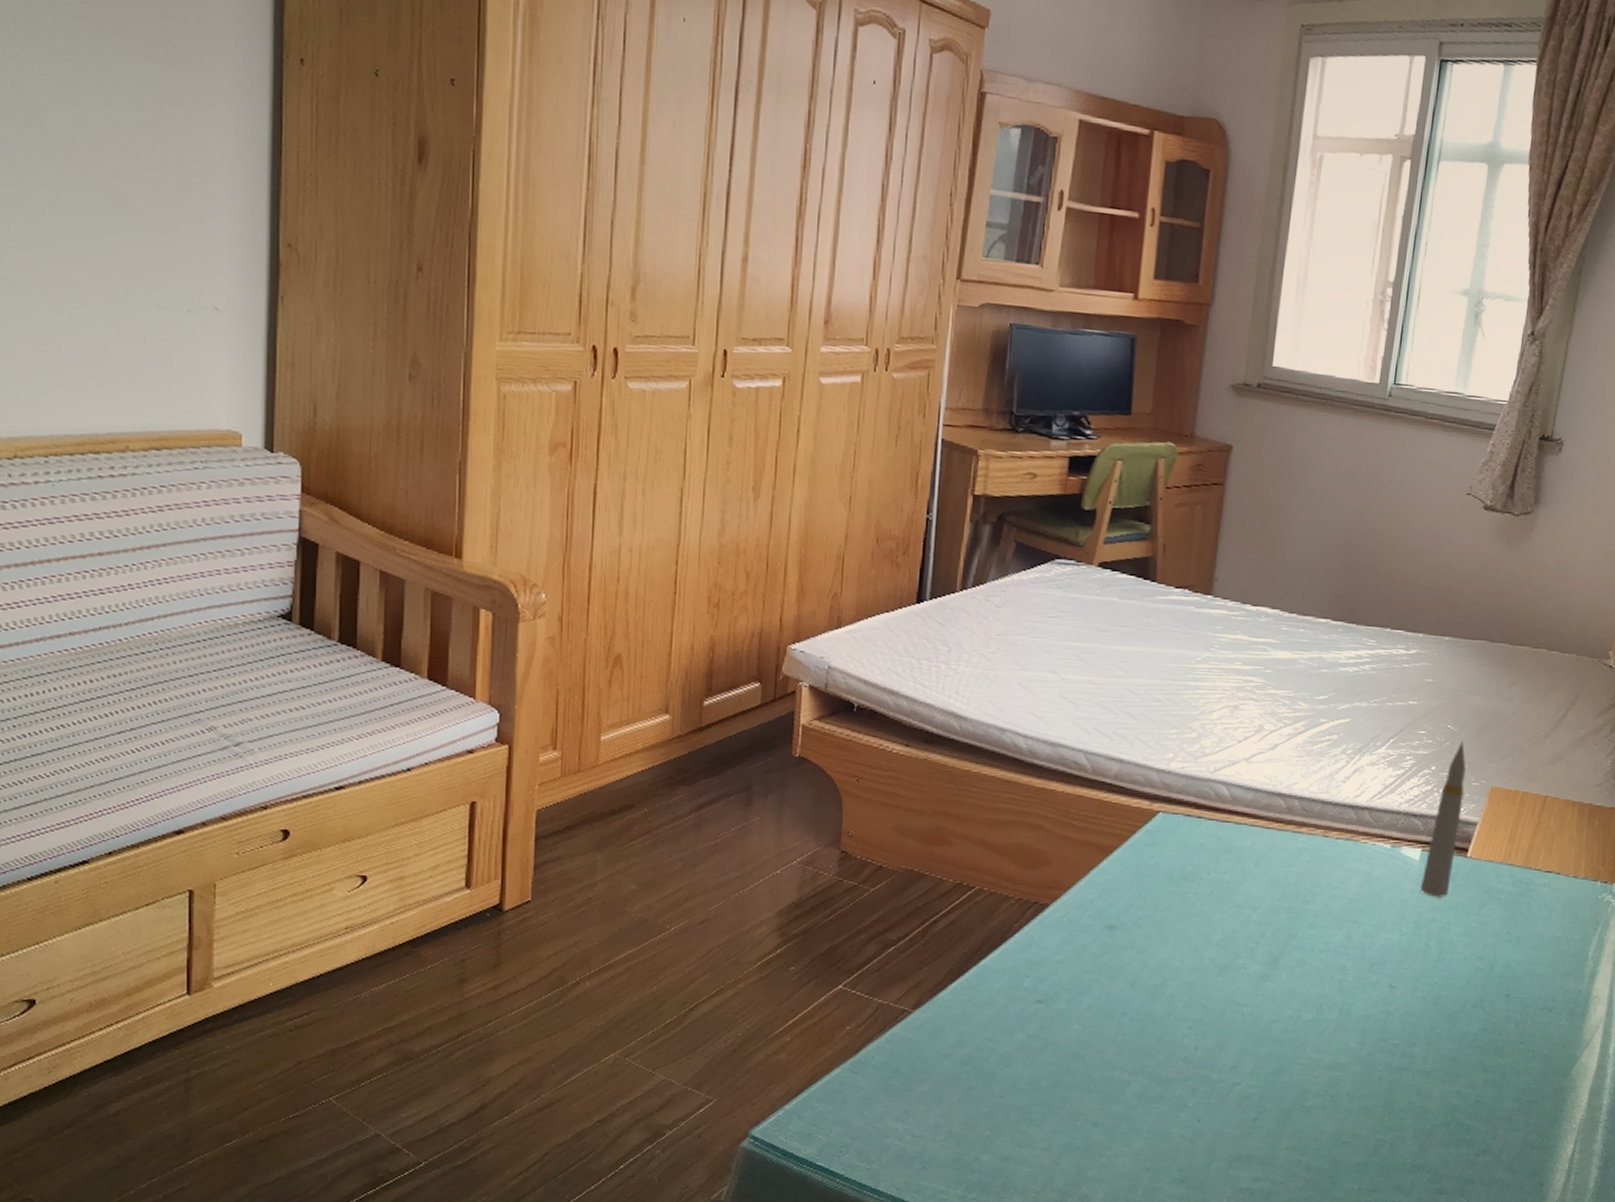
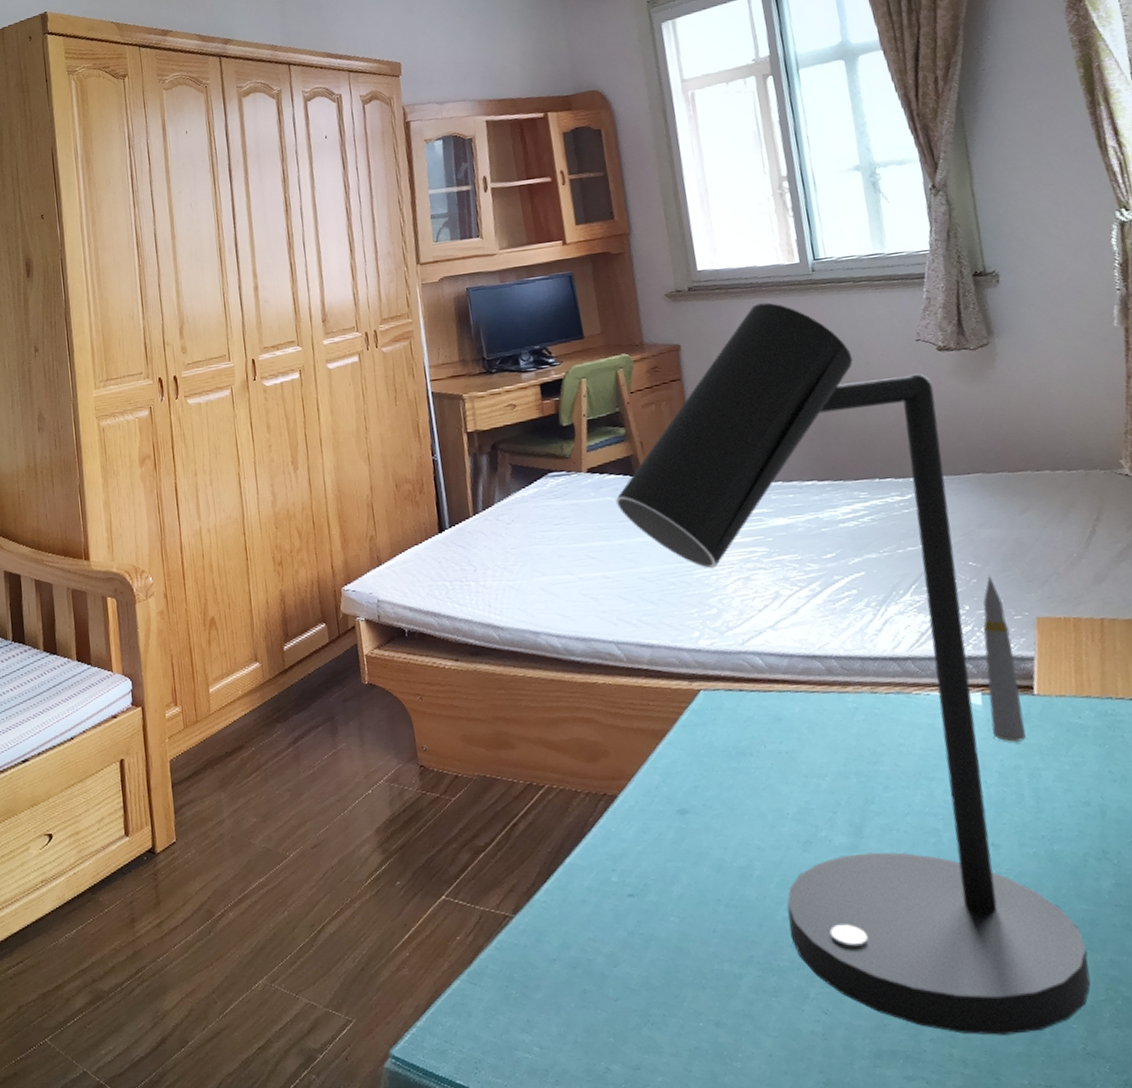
desk lamp: none [1121,418,1469,1148] -> present [615,302,1091,1036]

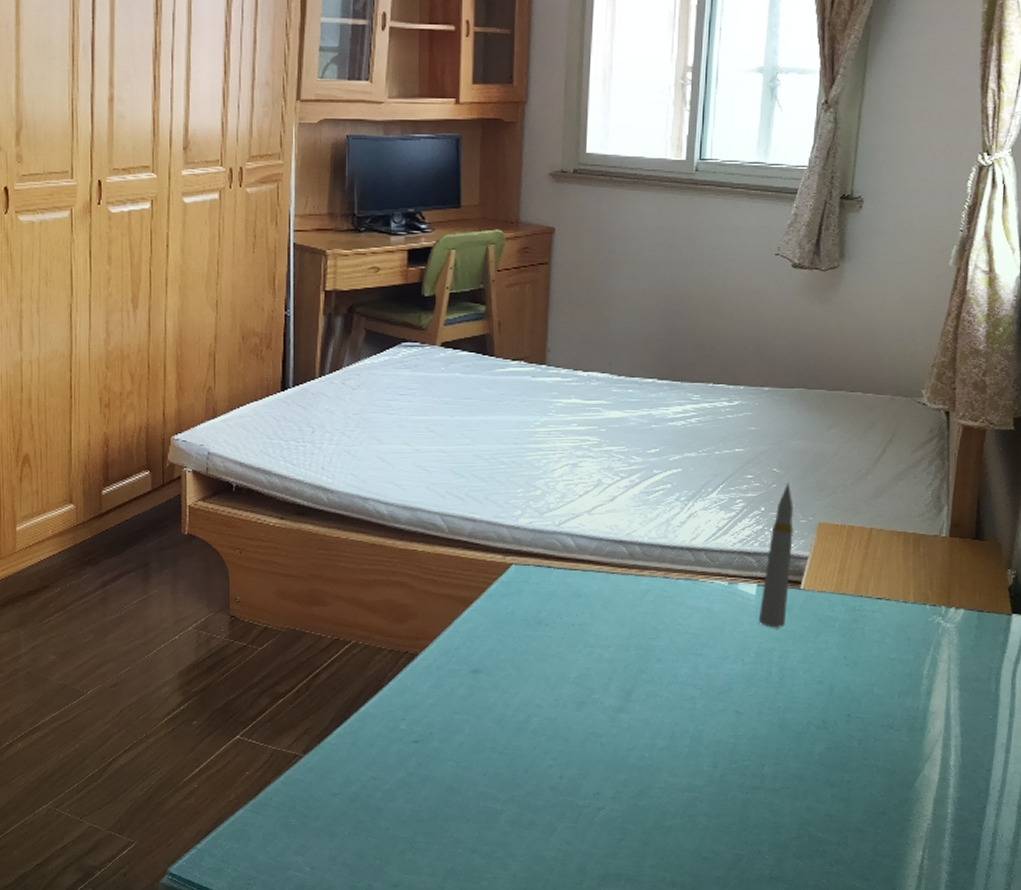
desk lamp: present [615,302,1091,1036] -> none [464,196,791,863]

